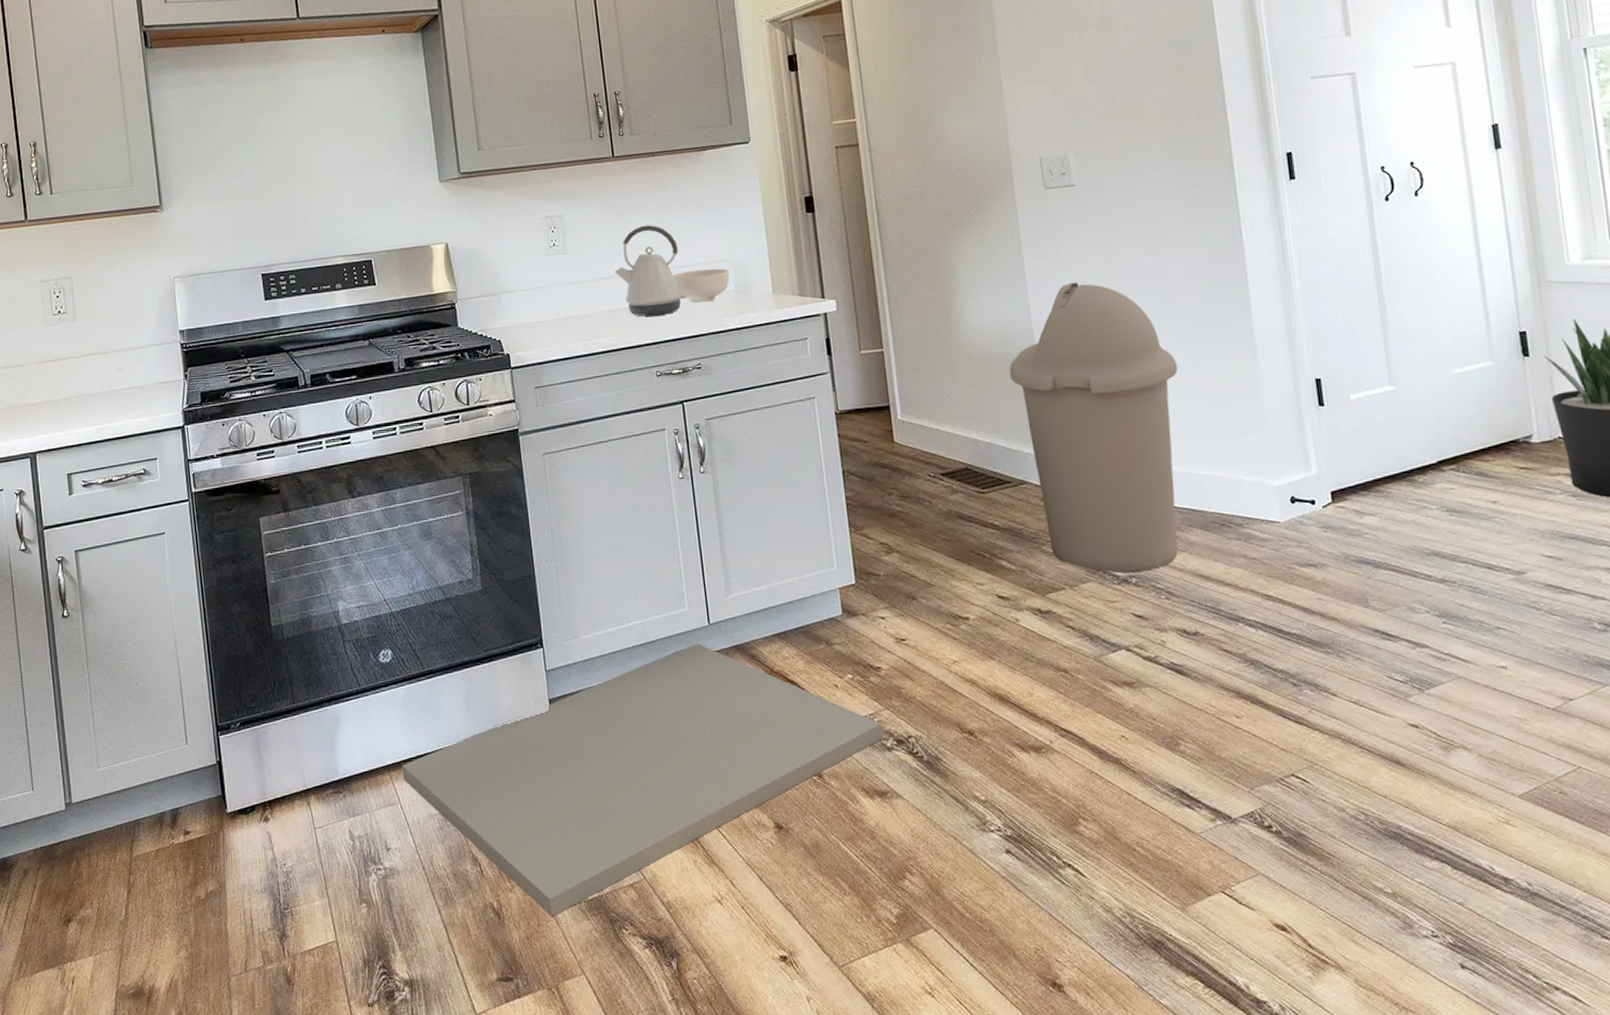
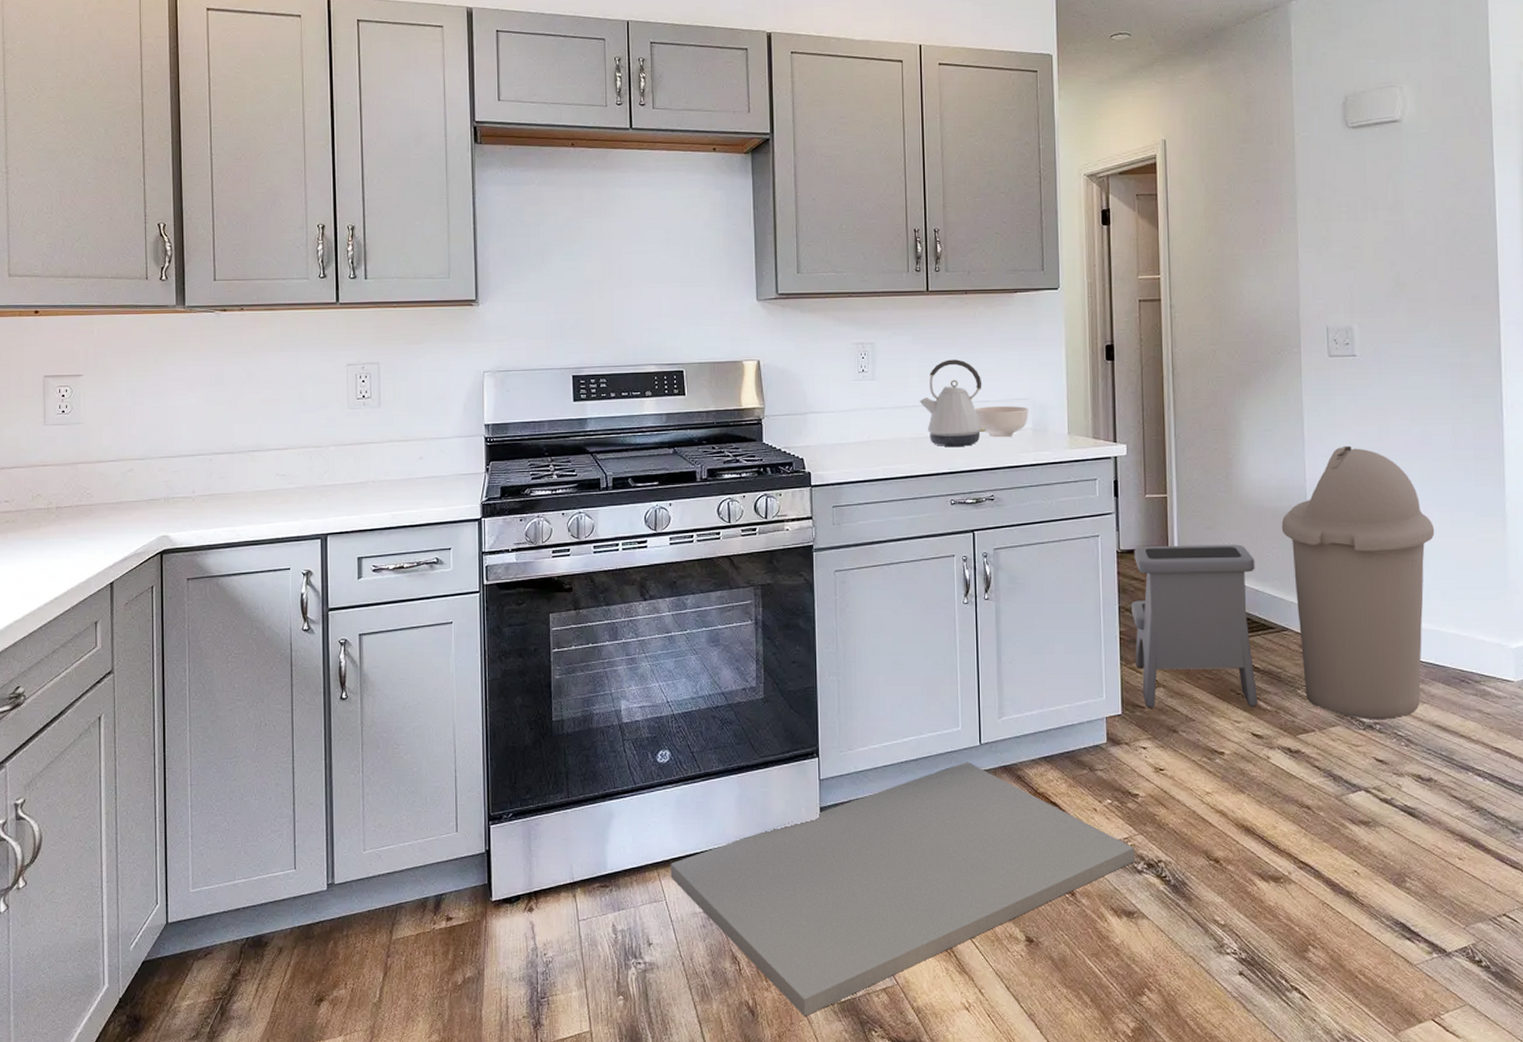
step stool: none [853,396,1001,575] -> present [1131,544,1258,708]

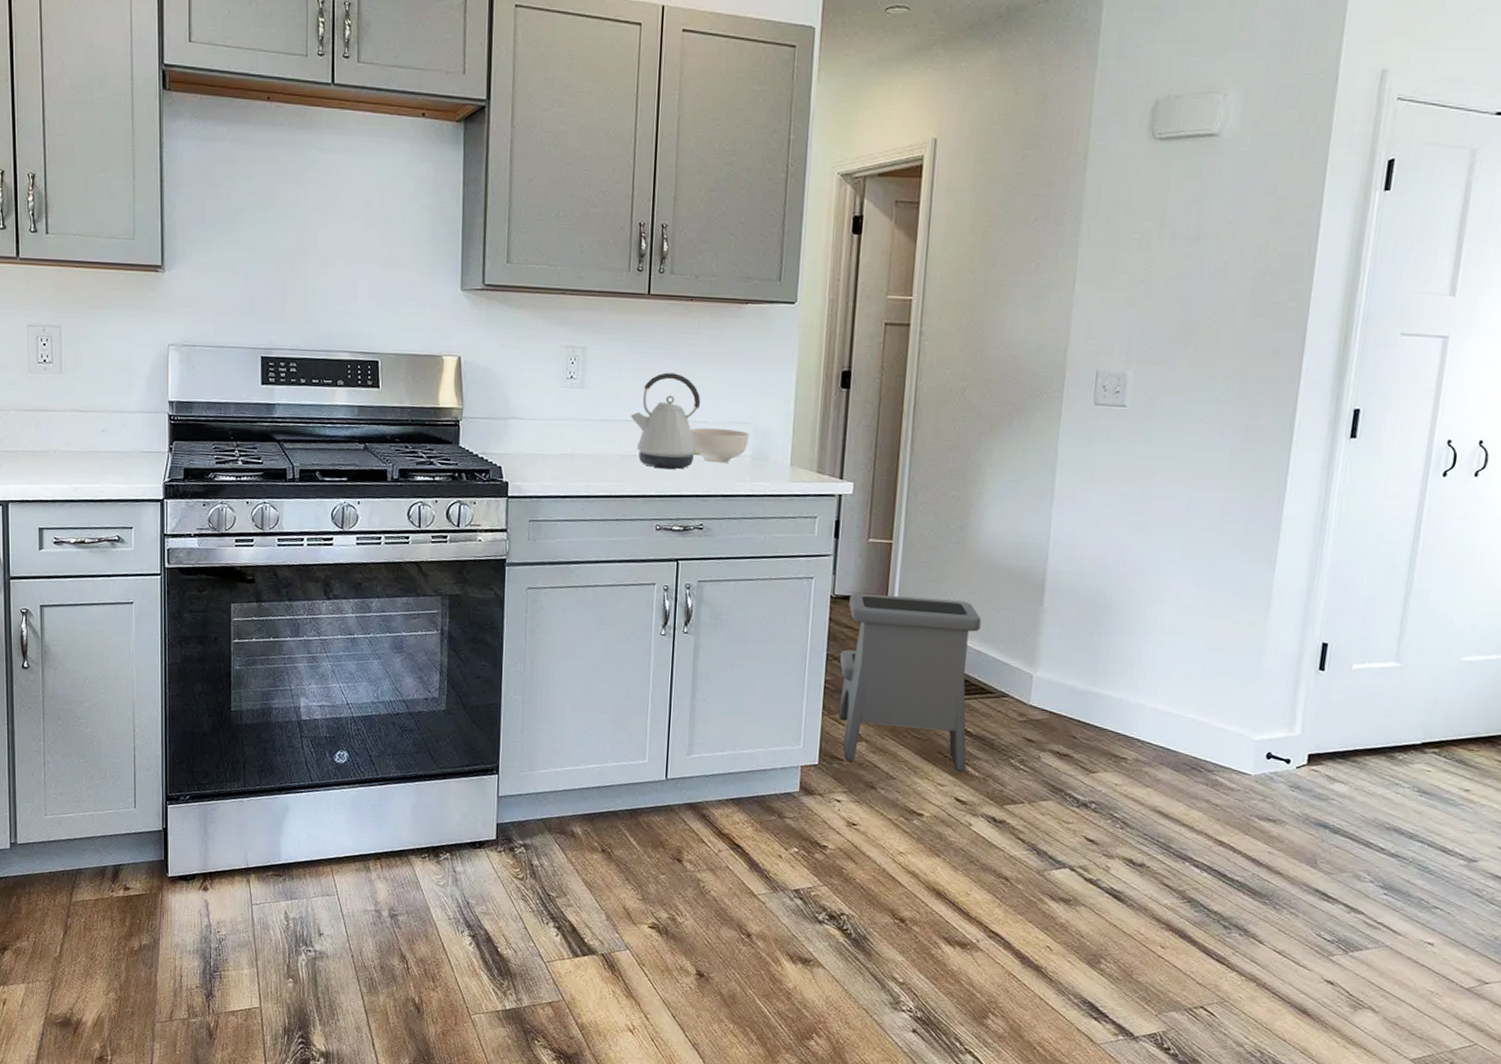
door mat: present [670,762,1135,1016] -> none [343,795,817,1019]
trash can: present [1281,445,1435,719] -> none [1015,505,1188,799]

